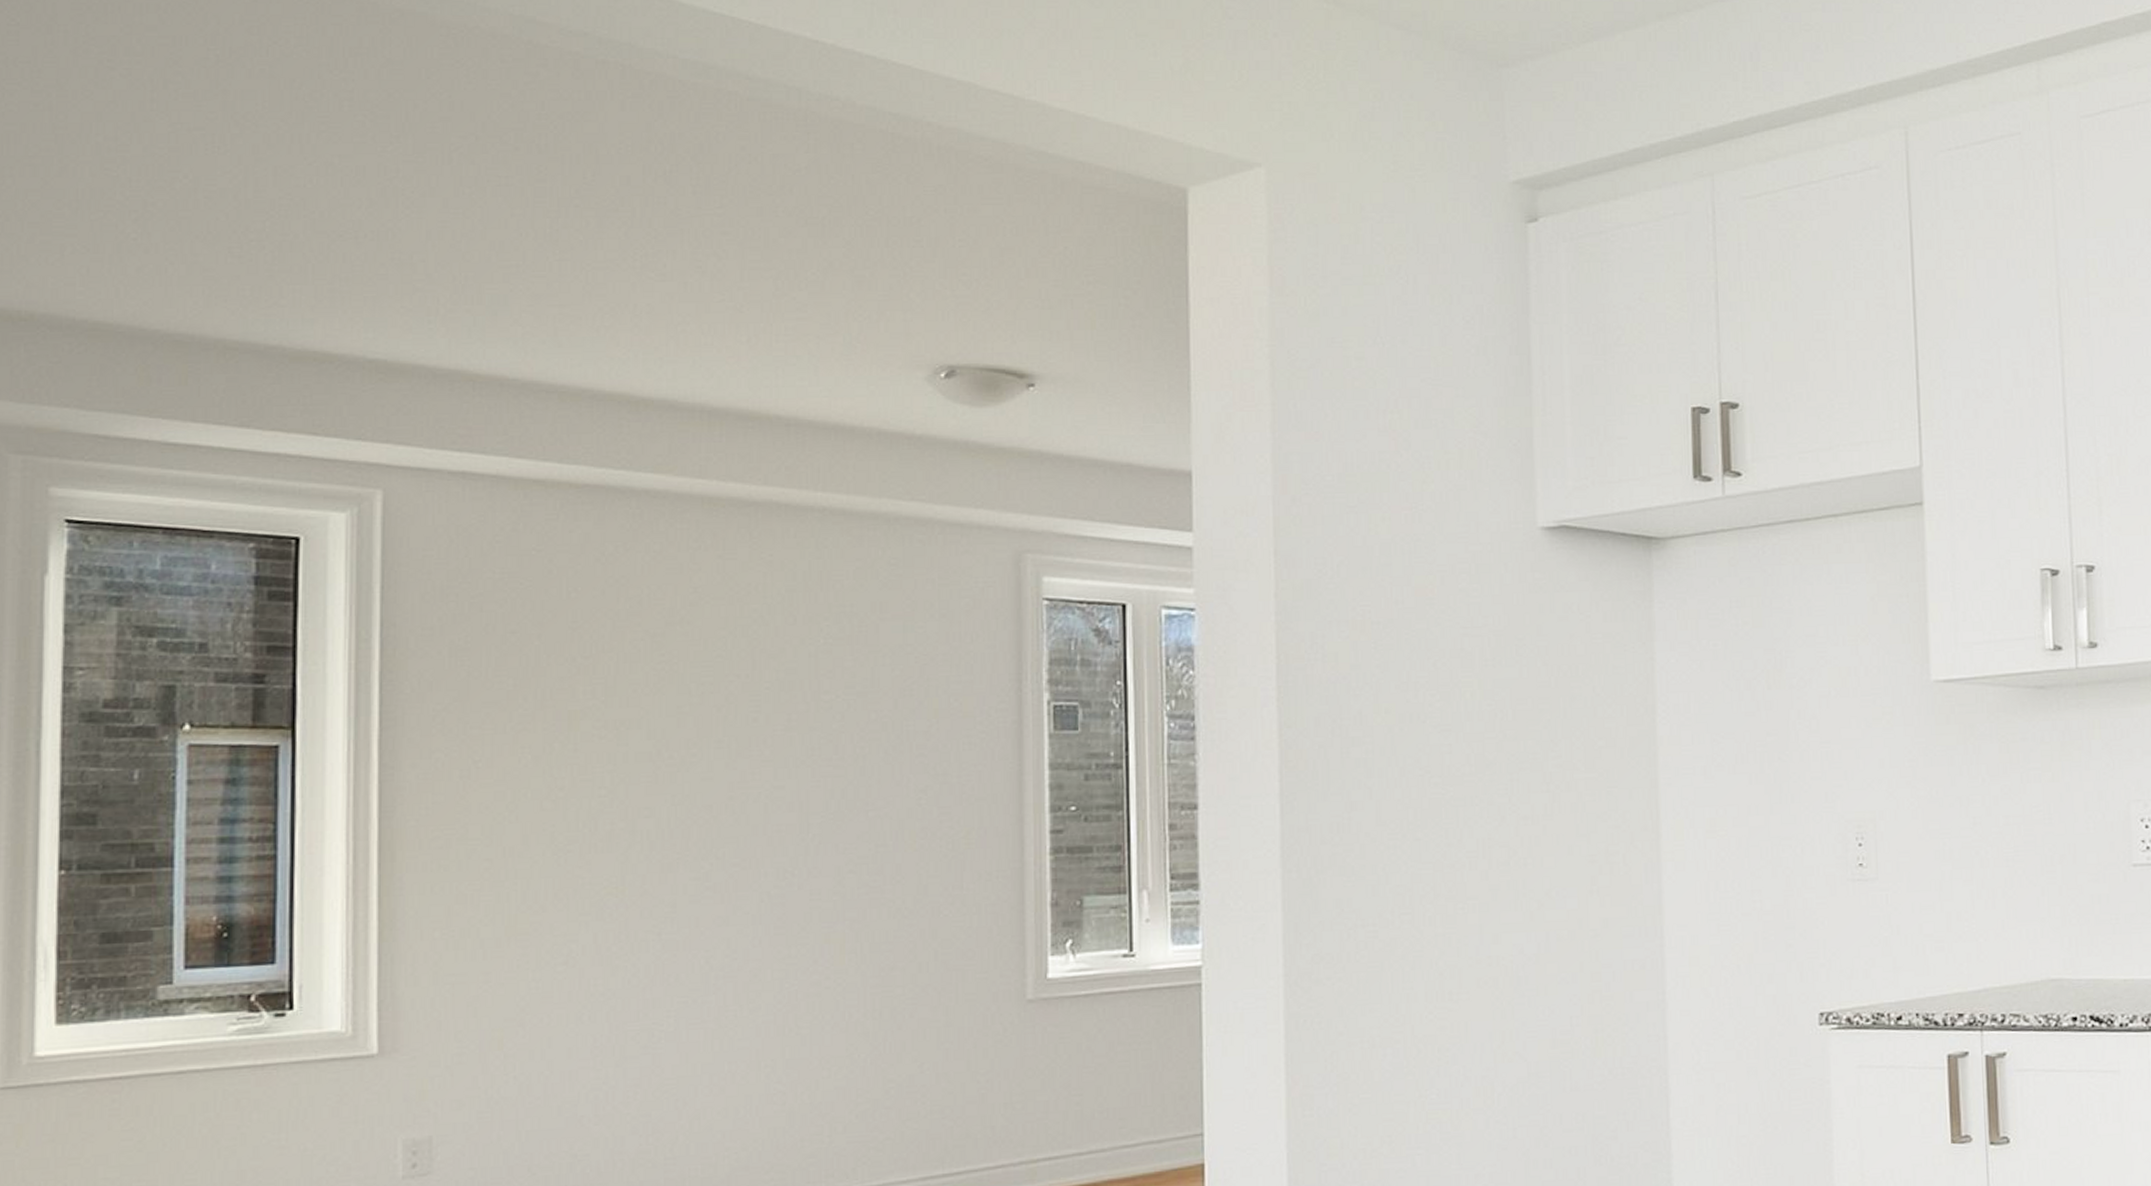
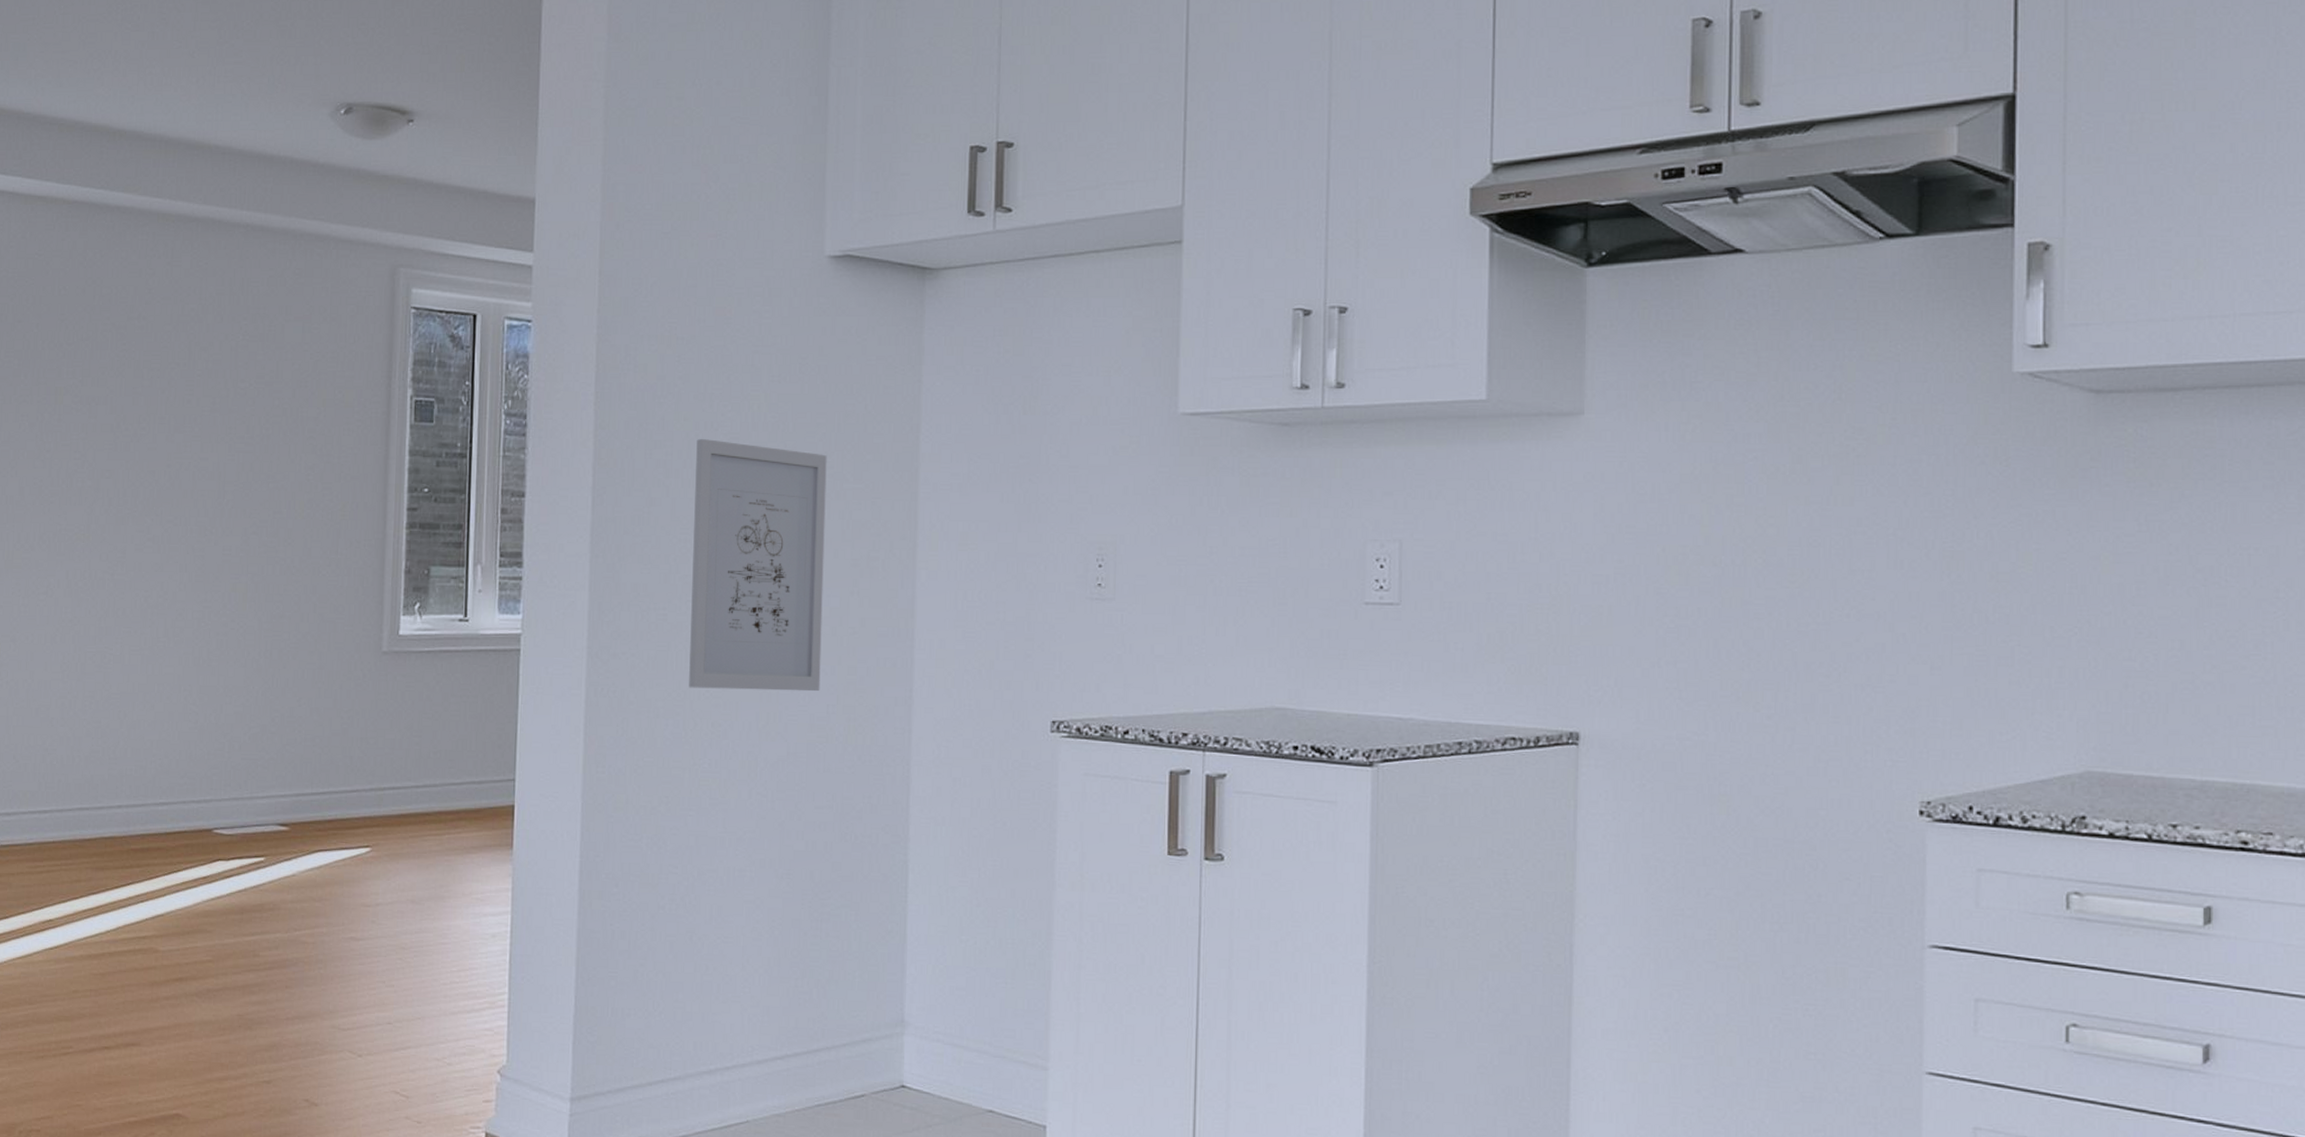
wall art: none [1402,733,1561,1011] -> present [689,439,827,692]

